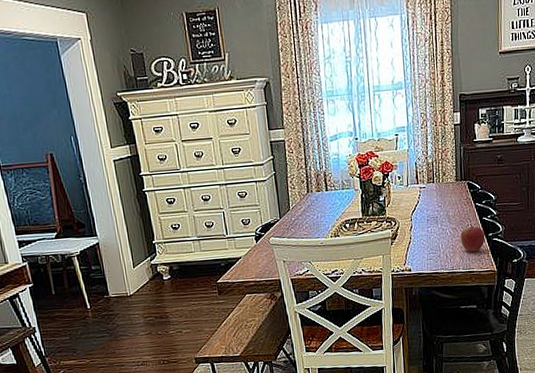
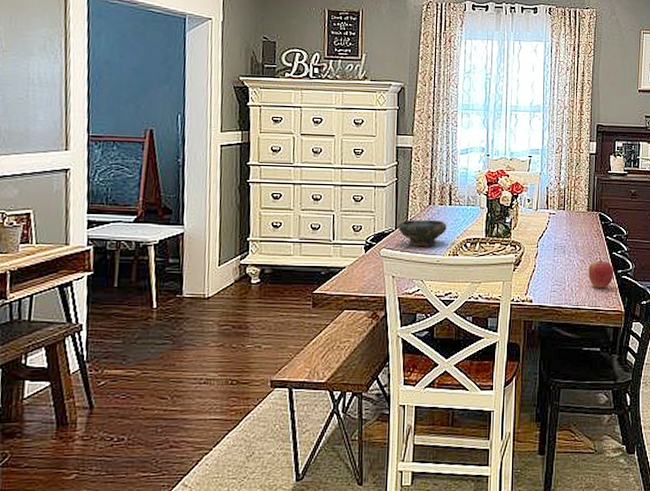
bowl: none [282,206,326,232] -> present [398,219,447,246]

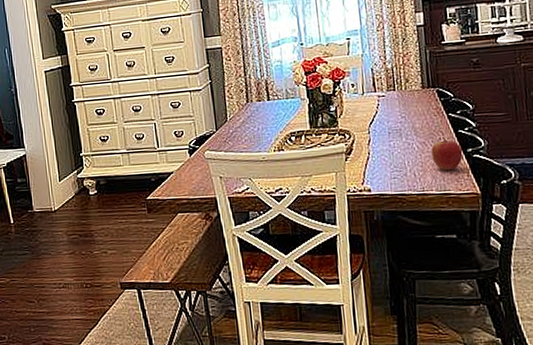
bowl: present [398,219,447,246] -> none [218,117,268,146]

